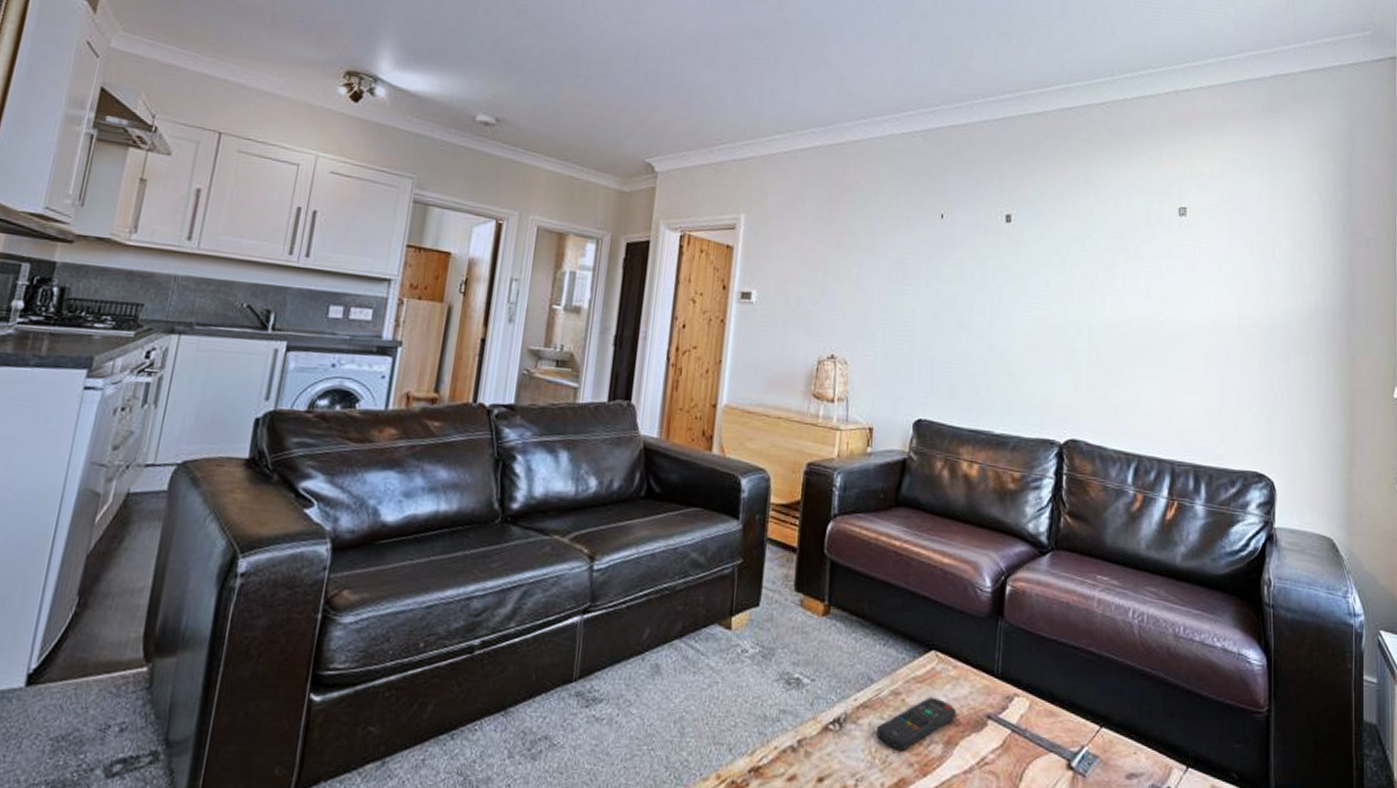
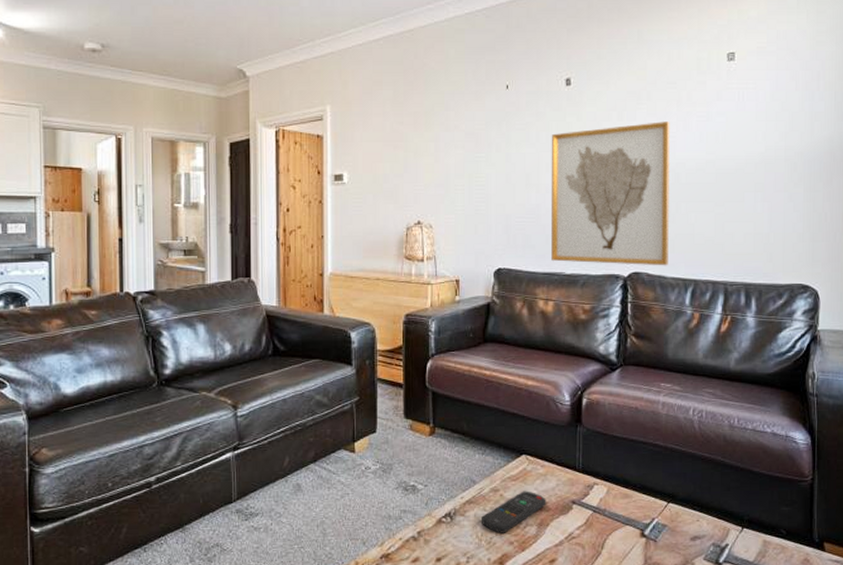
wall art: none [979,272,1116,436] -> present [551,122,670,266]

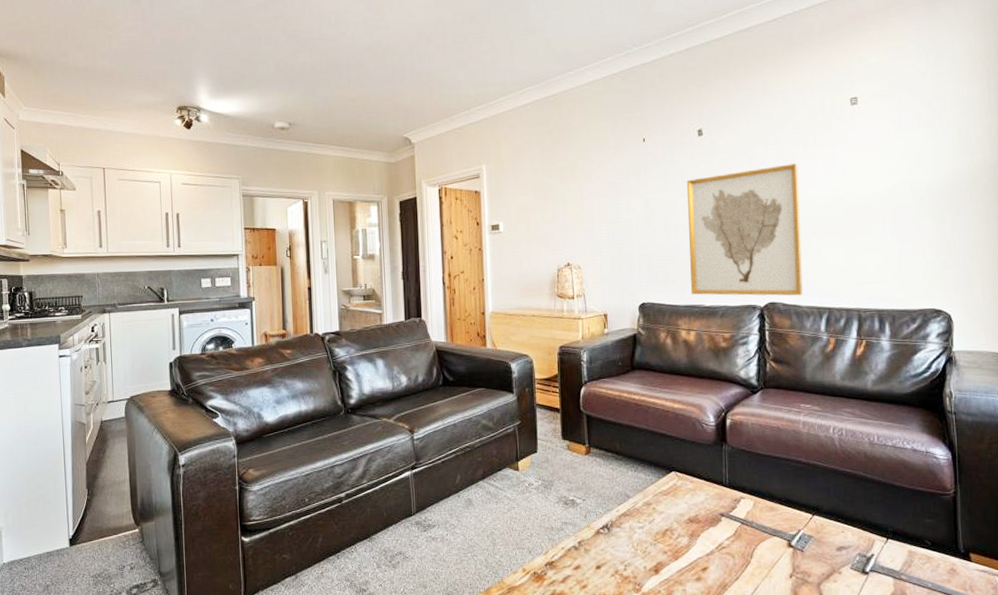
remote control: present [482,491,546,533] -> none [637,504,696,544]

